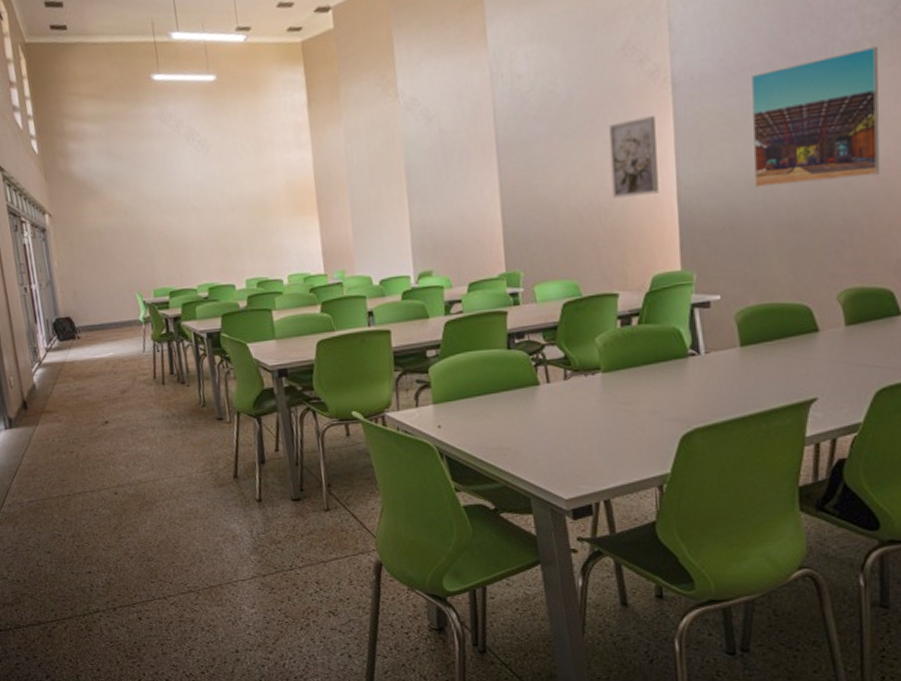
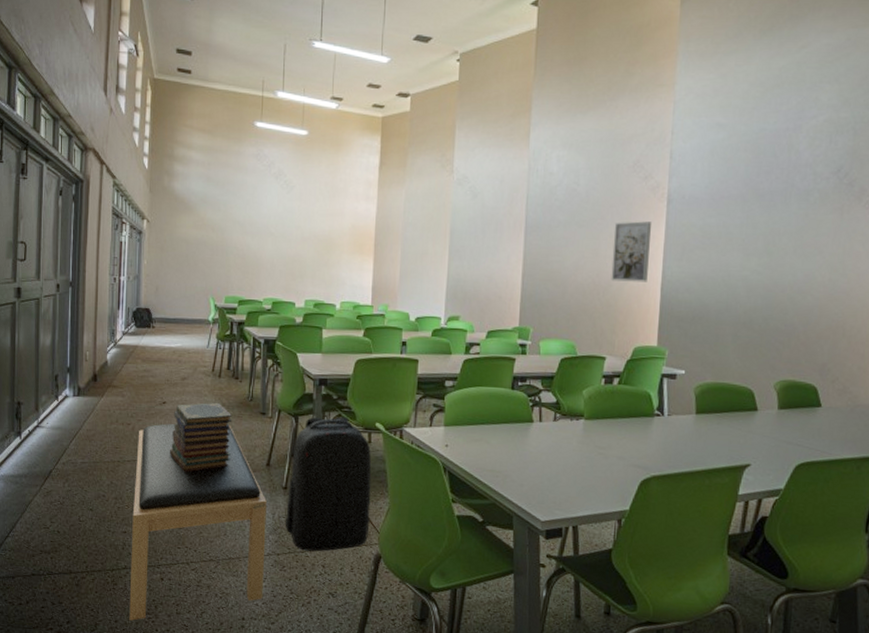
bench: none [84,435,255,667] -> present [129,423,267,621]
book stack: none [119,413,192,497] -> present [170,402,233,472]
backpack: none [261,409,364,568] -> present [285,416,372,552]
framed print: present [751,46,881,188] -> none [721,196,825,294]

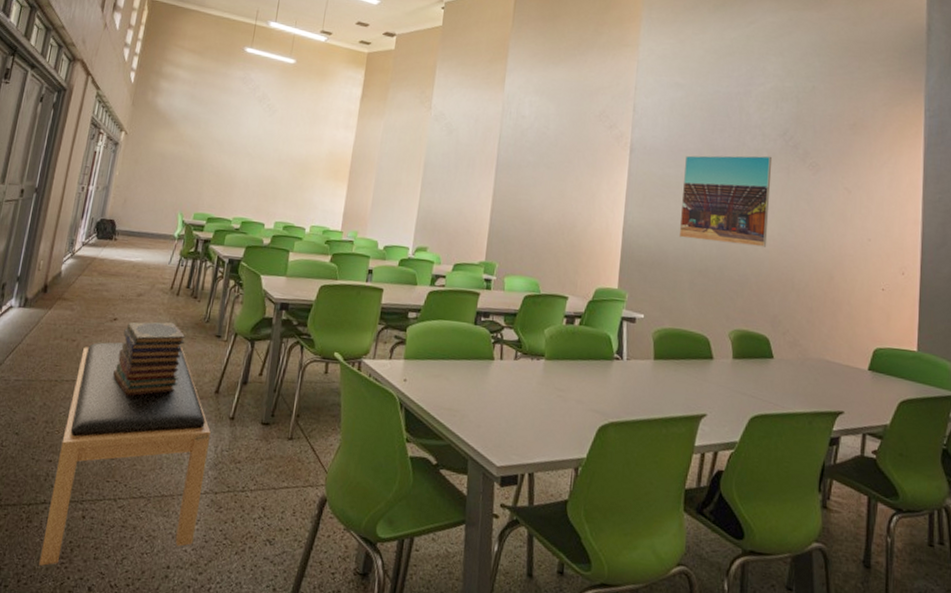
backpack: present [285,416,372,552] -> none [227,343,327,491]
wall art: present [611,221,651,282] -> none [575,166,615,226]
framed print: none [721,196,825,294] -> present [678,155,773,247]

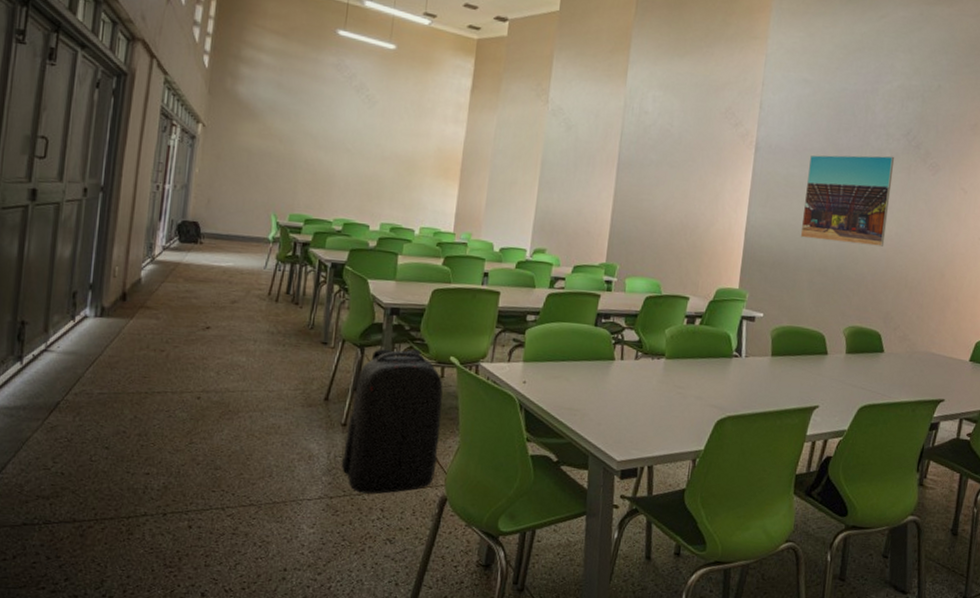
bench: present [39,342,211,566] -> none [145,351,322,576]
book stack: present [113,321,186,396] -> none [210,329,289,406]
backpack: none [227,343,327,491] -> present [341,349,443,494]

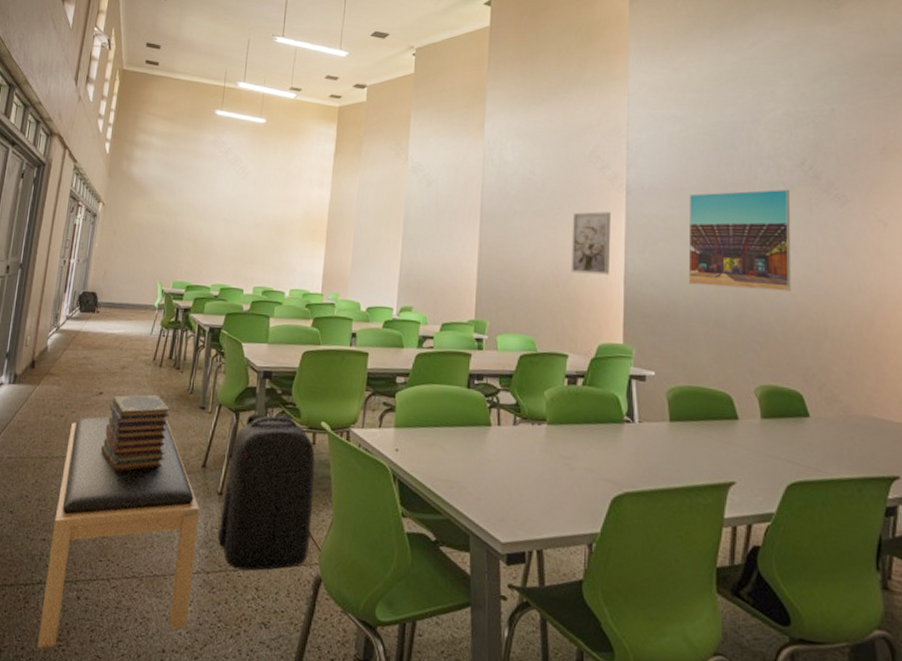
bench: none [145,351,322,576] -> present [37,416,200,648]
book stack: none [210,329,289,406] -> present [101,394,171,472]
wall art: none [698,165,739,226] -> present [571,211,610,275]

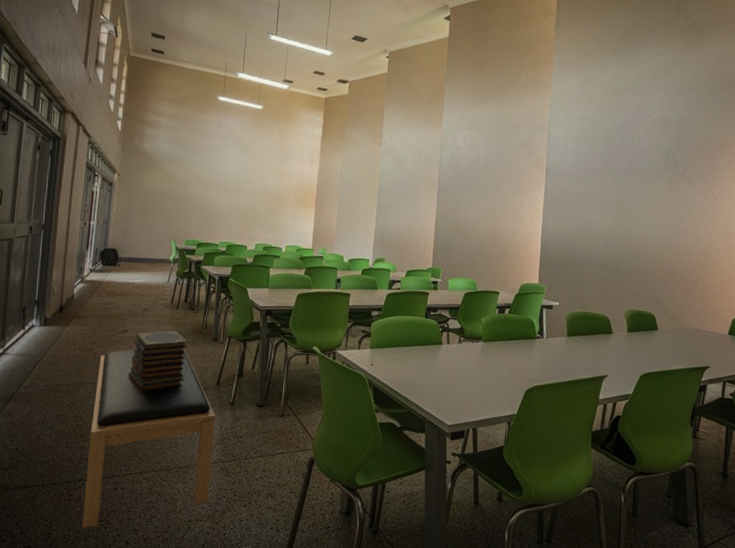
backpack: present [217,413,315,571] -> none [231,341,308,458]
wall art: present [571,211,610,275] -> none [503,187,534,234]
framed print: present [688,189,792,291] -> none [585,172,658,245]

